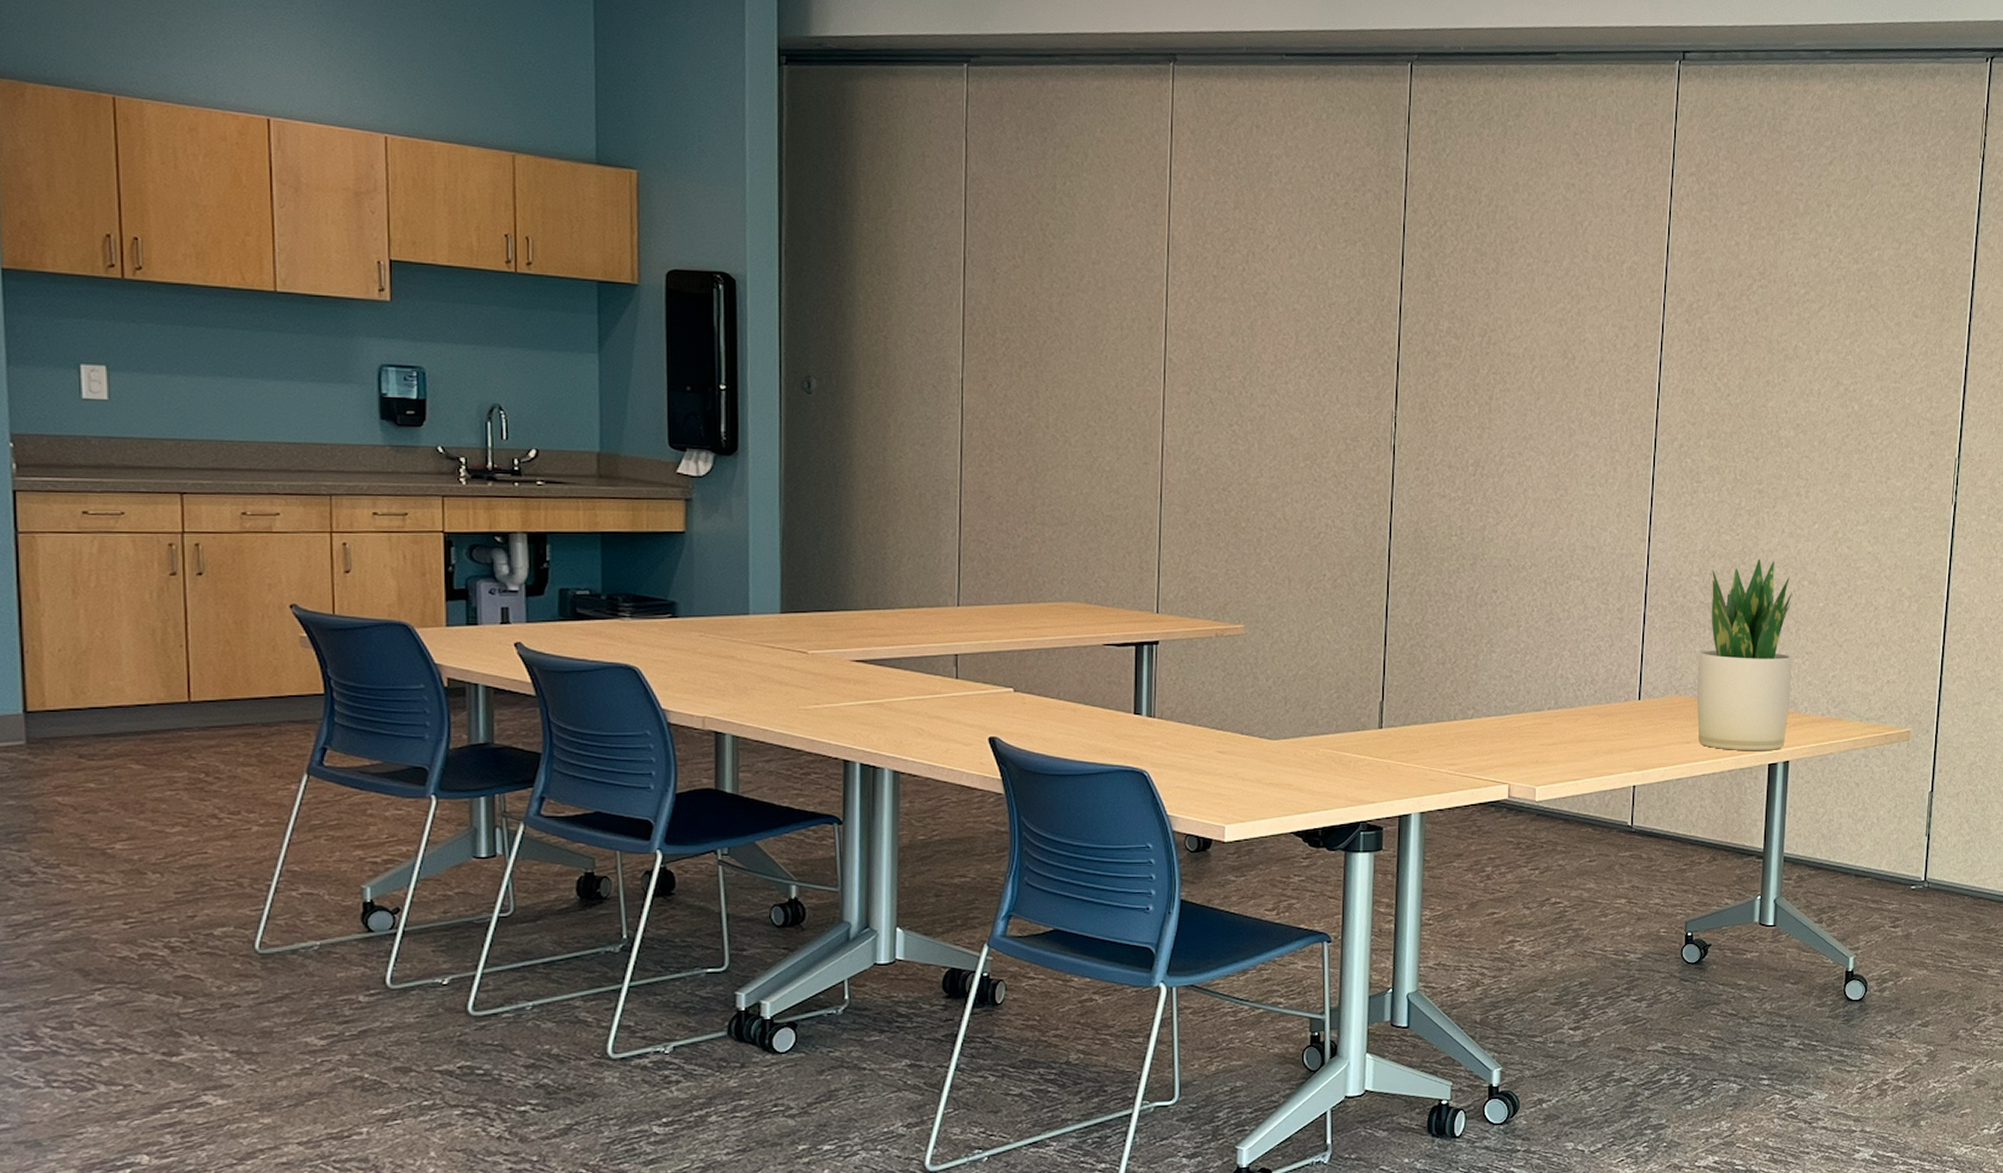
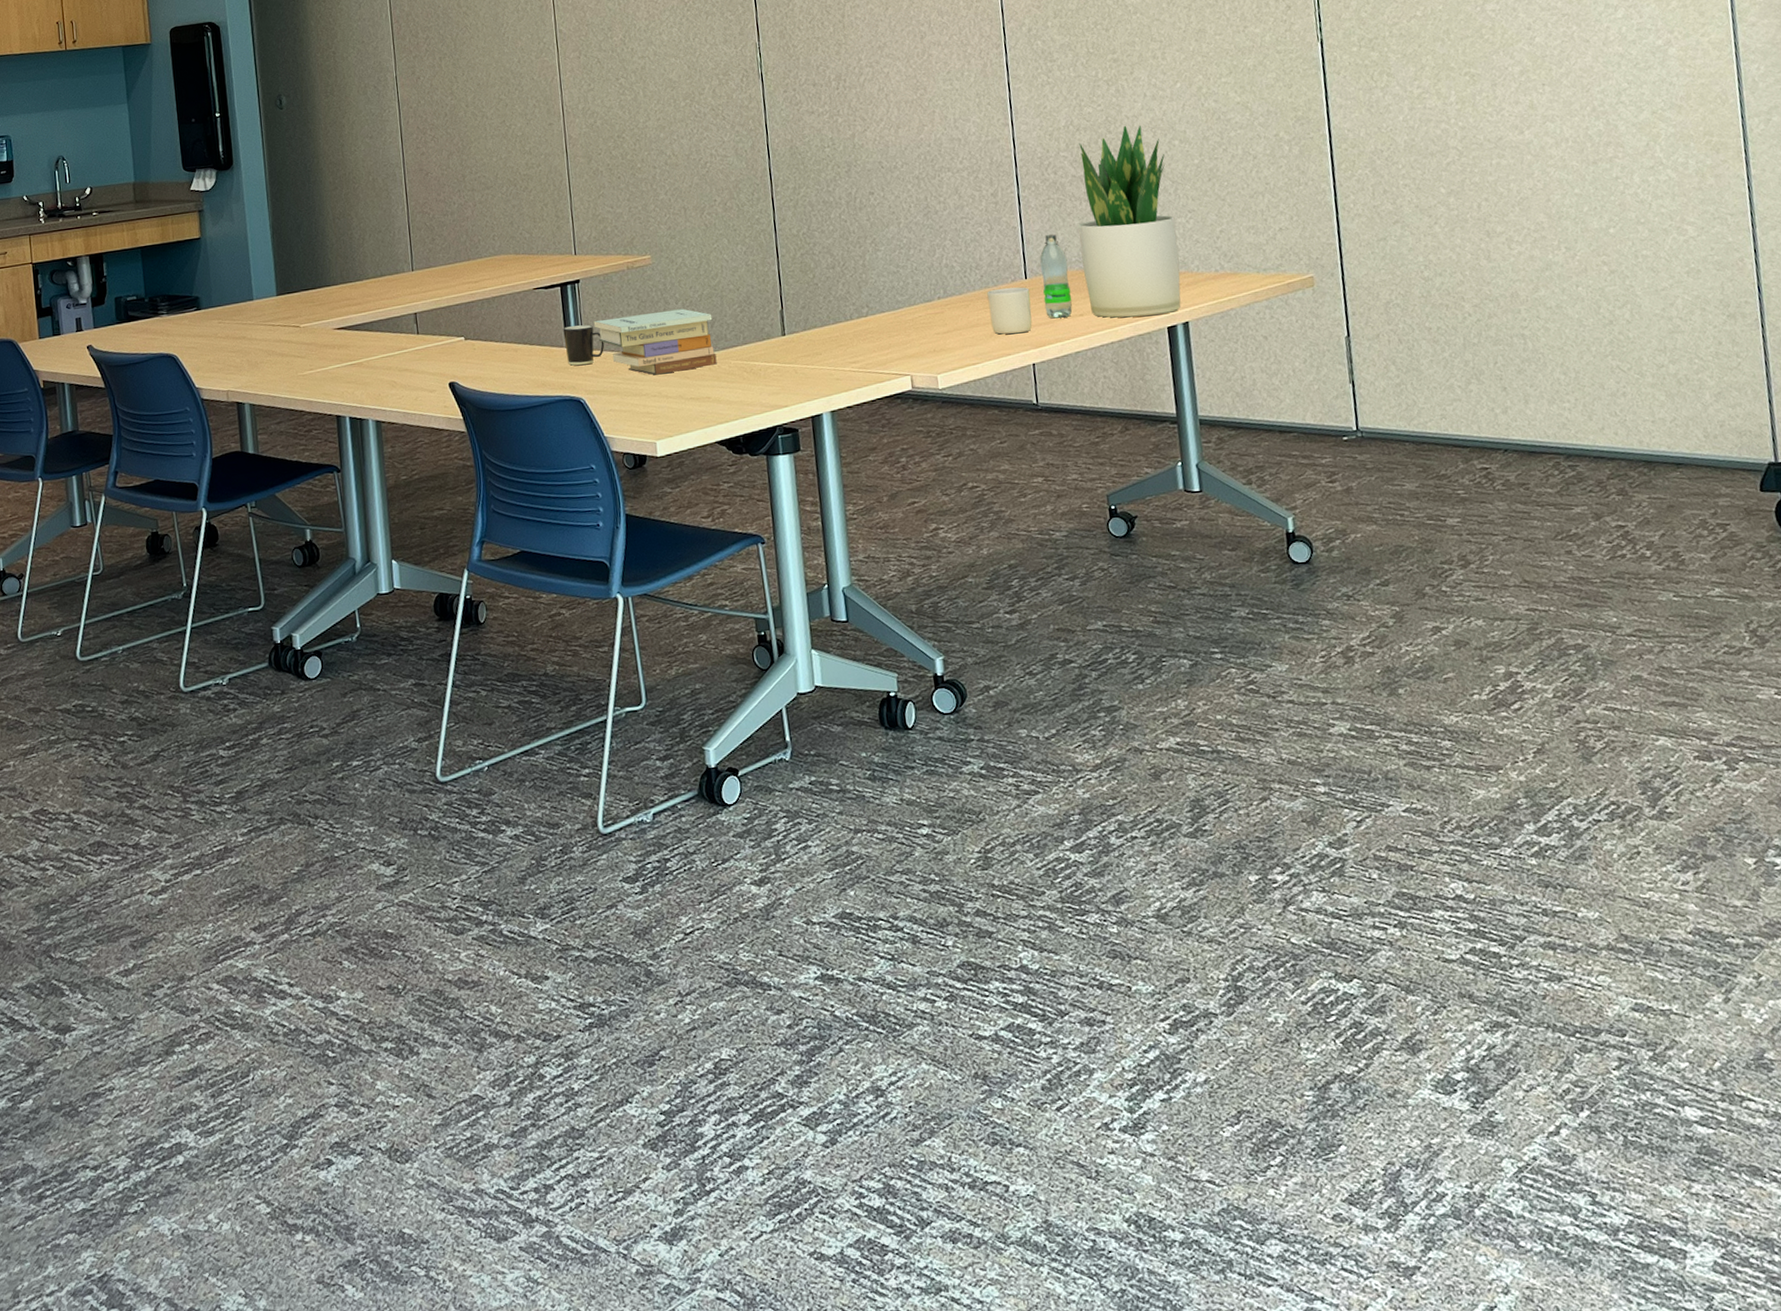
mug: none [1133,690,1179,735] -> present [563,324,605,366]
books: none [1169,687,1305,755] -> present [593,308,717,375]
mug: none [1598,706,1641,754] -> present [987,287,1032,335]
bottle: none [1654,658,1683,743] -> present [1039,234,1073,319]

